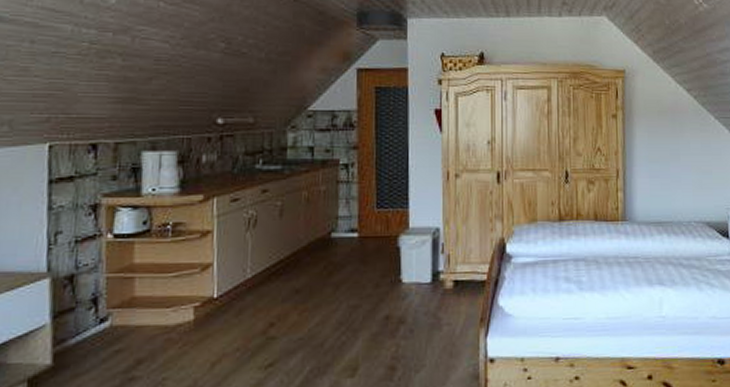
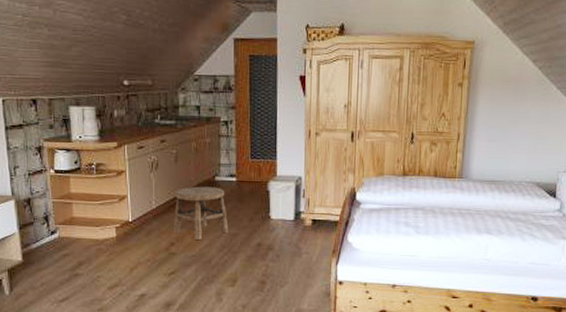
stool: none [274,245,348,318] -> present [174,186,229,241]

